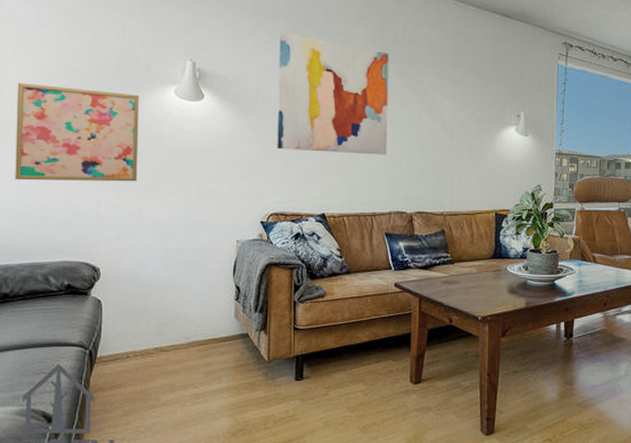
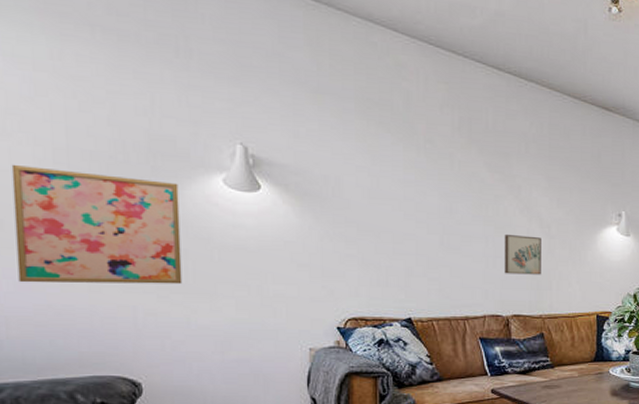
wall art: present [277,32,389,155] -> none [350,115,479,255]
wall art: none [409,135,444,174] -> present [504,234,541,275]

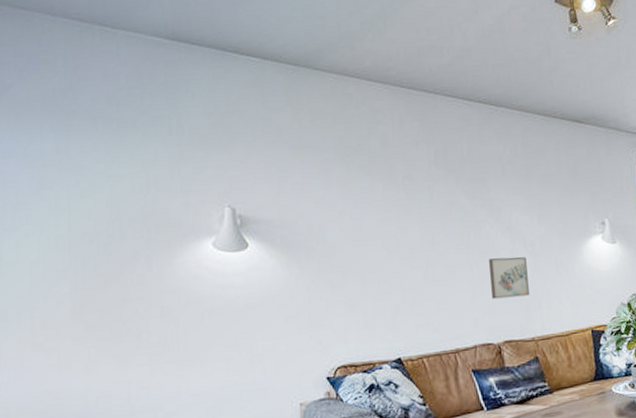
wall art: present [11,164,183,284] -> none [18,252,174,372]

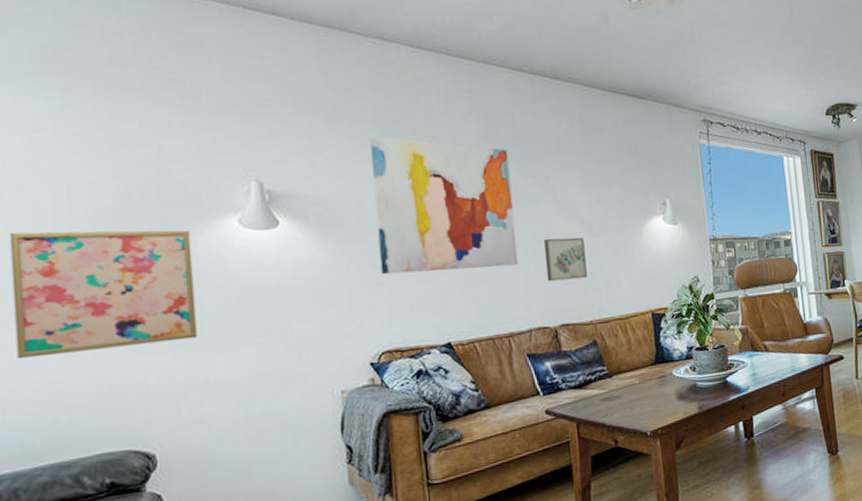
wall art: none [18,252,174,372] -> present [9,230,198,360]
wall art: none [330,164,465,293] -> present [370,136,518,275]

